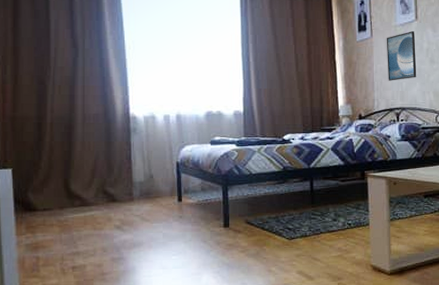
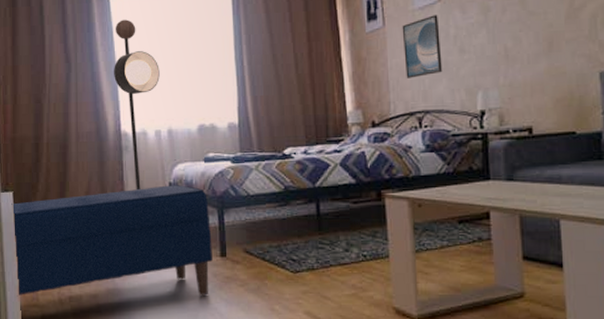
bench: none [10,164,216,269] -> present [11,185,213,297]
floor lamp: none [123,12,170,169] -> present [114,19,160,191]

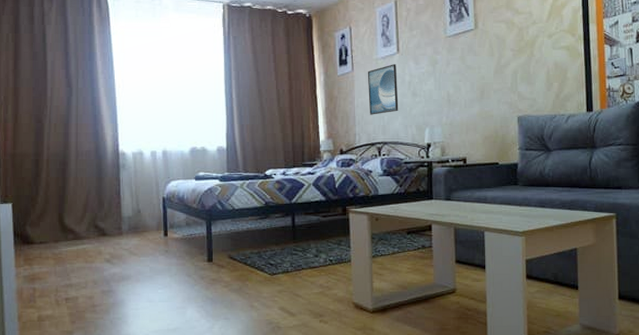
bench: present [11,185,213,297] -> none [10,199,200,299]
floor lamp: present [114,19,160,191] -> none [113,51,156,204]

